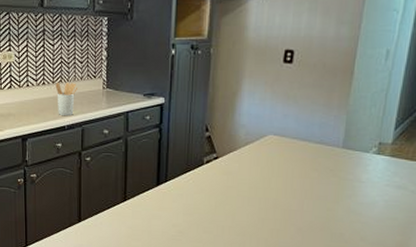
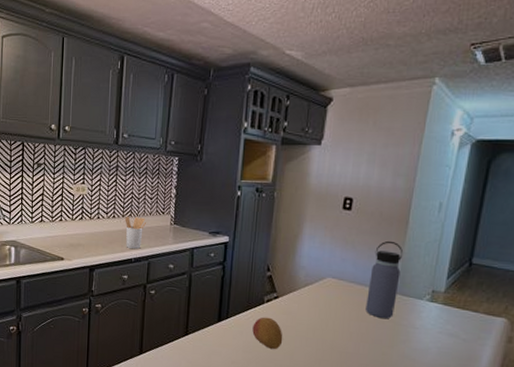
fruit: none [192,178,224,211] -> present [252,317,283,350]
water bottle: none [309,93,349,175] -> present [366,240,404,319]

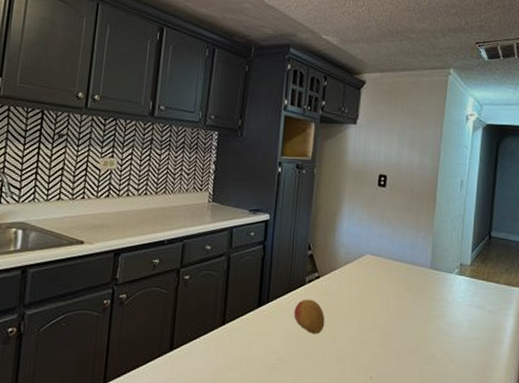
utensil holder: present [125,217,147,250] -> none [158,194,183,230]
water bottle: present [366,240,404,319] -> none [403,216,434,295]

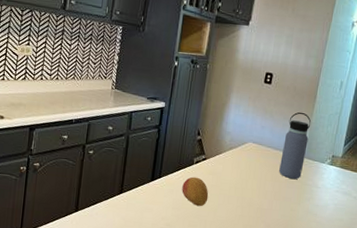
water bottle: none [403,216,434,295] -> present [279,112,311,180]

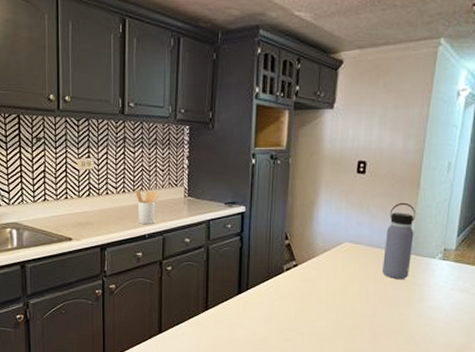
utensil holder: none [67,79,90,111] -> present [136,191,160,225]
fruit: present [182,176,209,207] -> none [273,286,304,318]

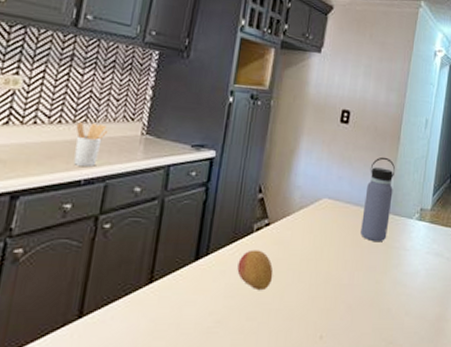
fruit: none [273,286,304,318] -> present [237,249,274,291]

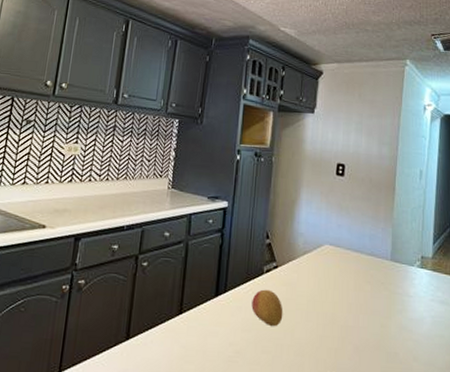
utensil holder: present [73,122,109,168] -> none [118,179,143,216]
water bottle: present [361,156,396,242] -> none [363,206,393,288]

